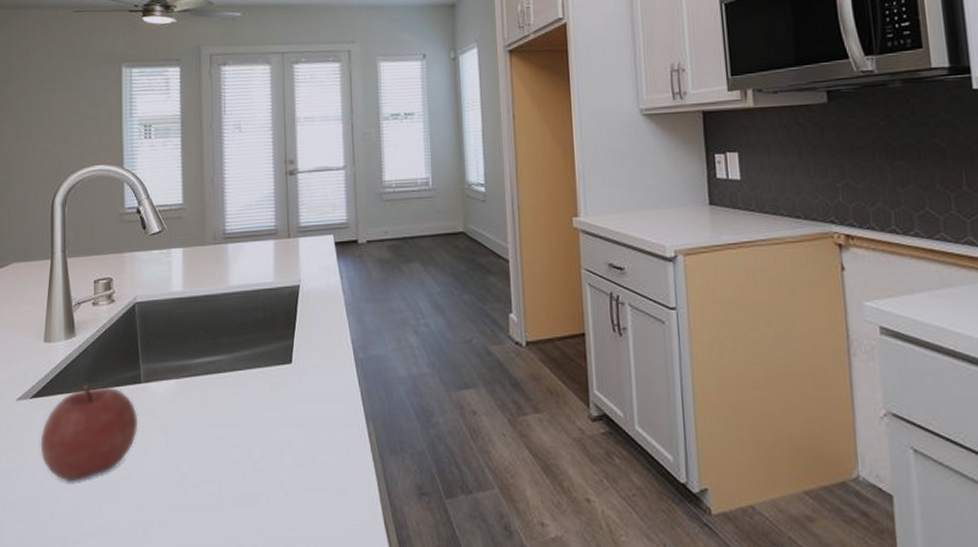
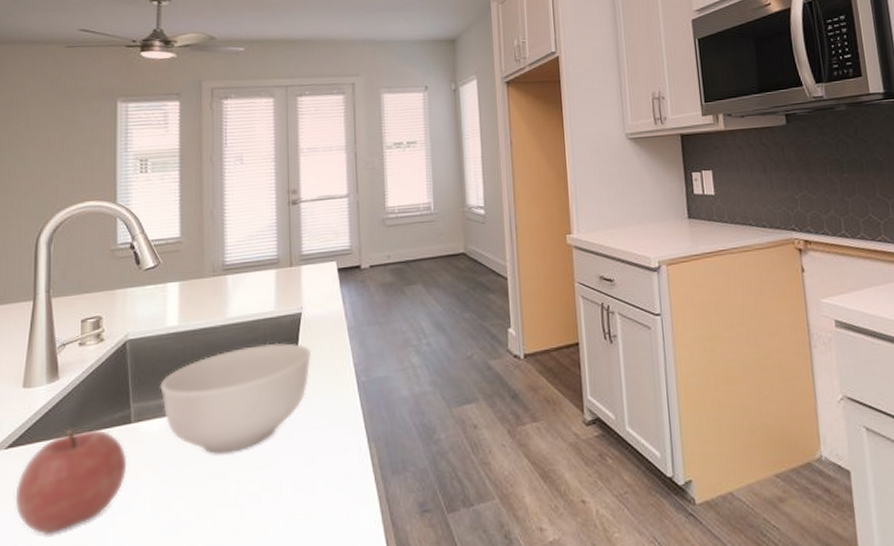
bowl: none [167,314,309,419] -> present [160,342,311,454]

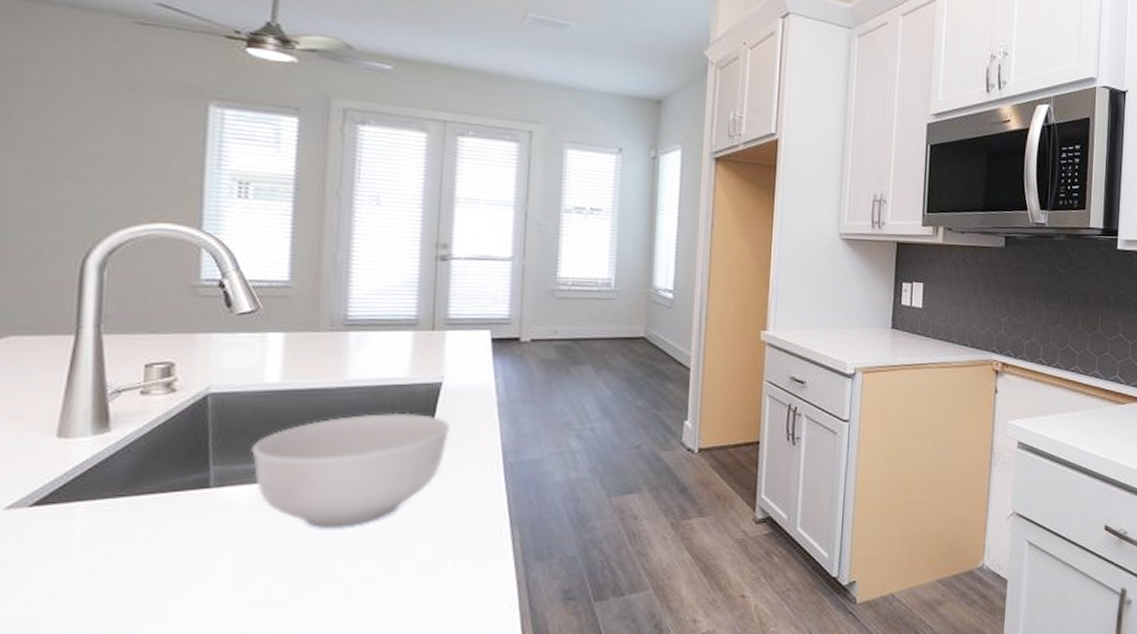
fruit: present [15,428,127,535] -> none [41,489,203,606]

